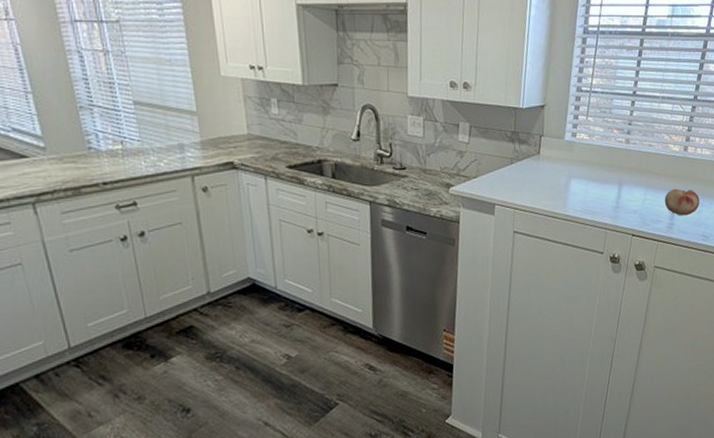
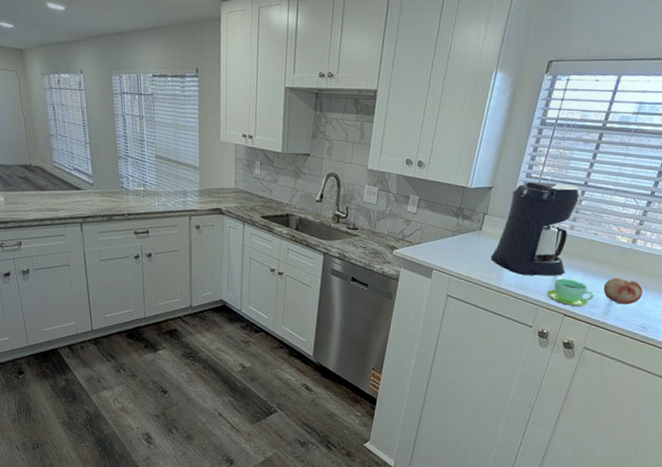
coffee maker: none [553,95,631,198] -> present [490,181,580,276]
cup: none [612,196,657,225] -> present [546,278,594,306]

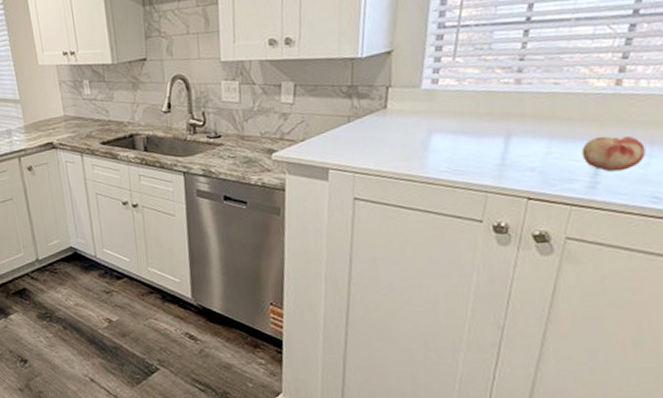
coffee maker: present [490,181,580,276] -> none [406,25,523,156]
cup: present [546,278,594,306] -> none [495,150,569,185]

